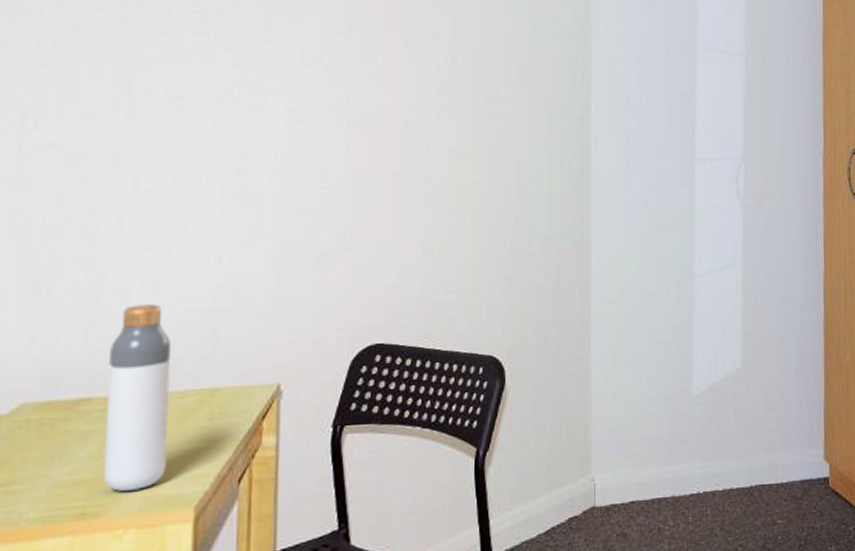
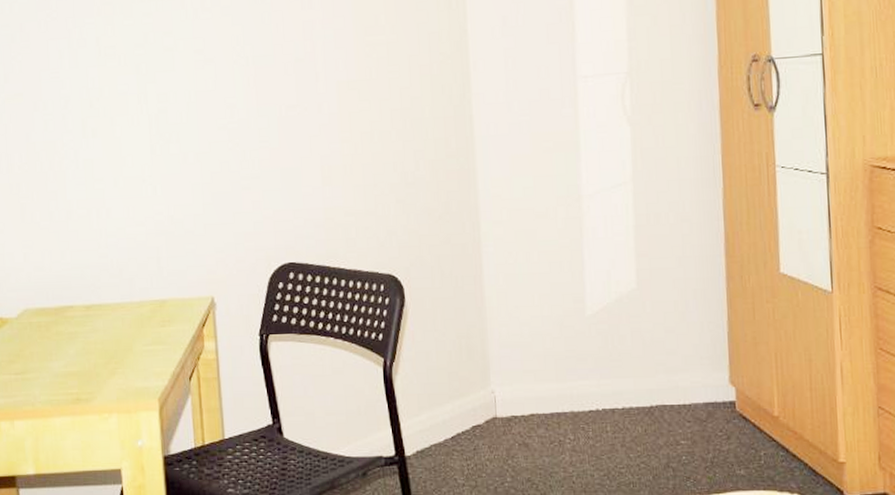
bottle: present [103,303,172,491] -> none [81,227,134,382]

